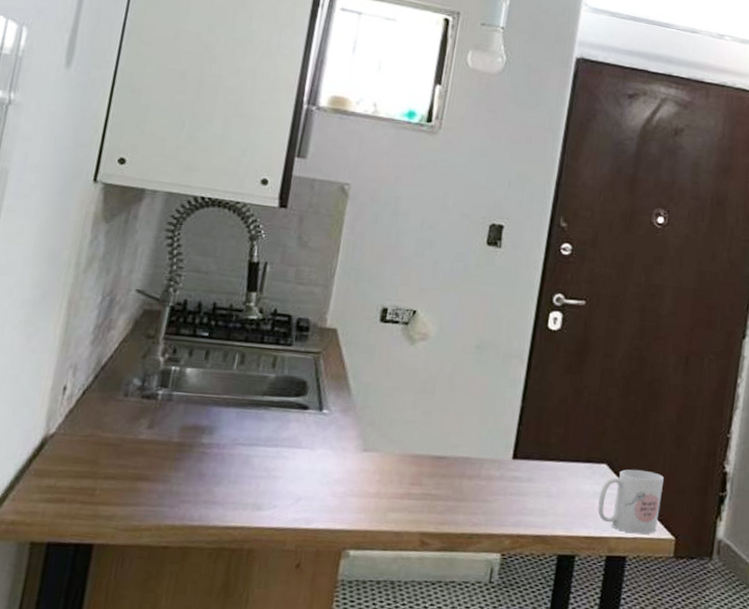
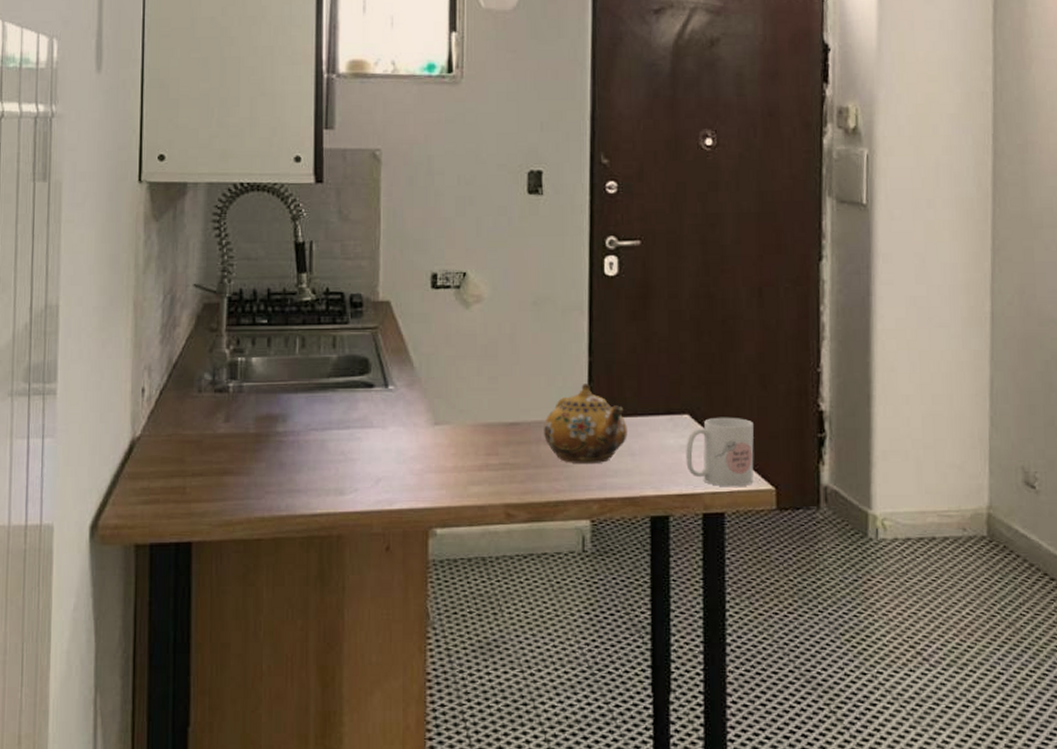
teapot: none [468,425,548,502] -> present [543,382,627,465]

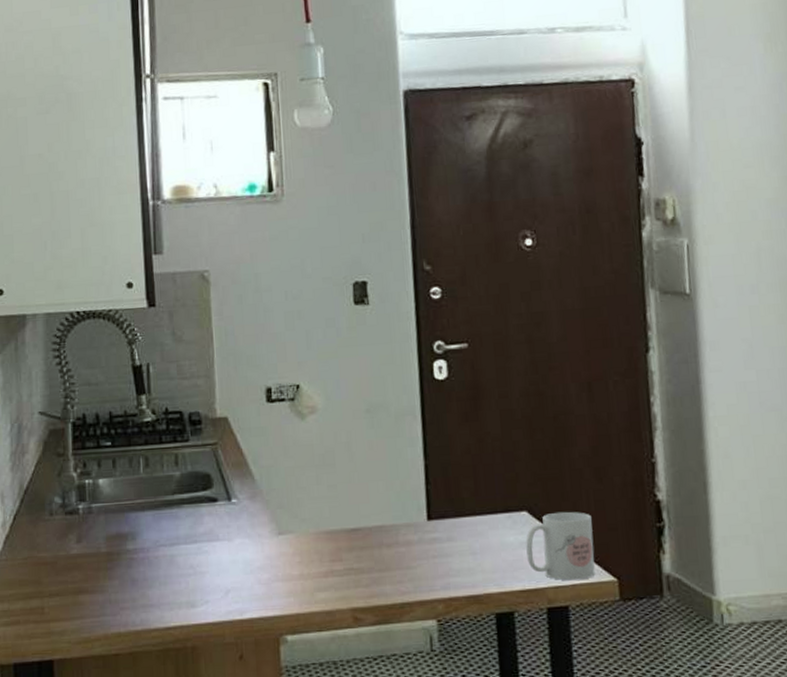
teapot: present [543,382,627,465] -> none [384,485,468,566]

